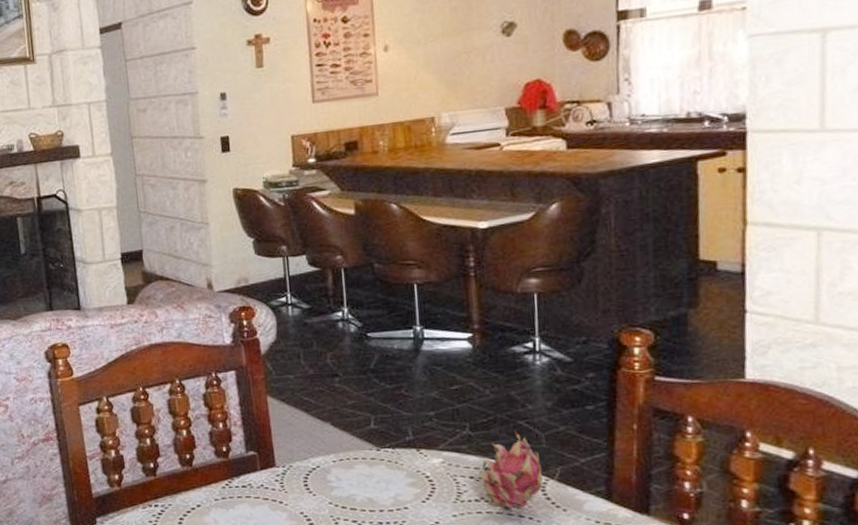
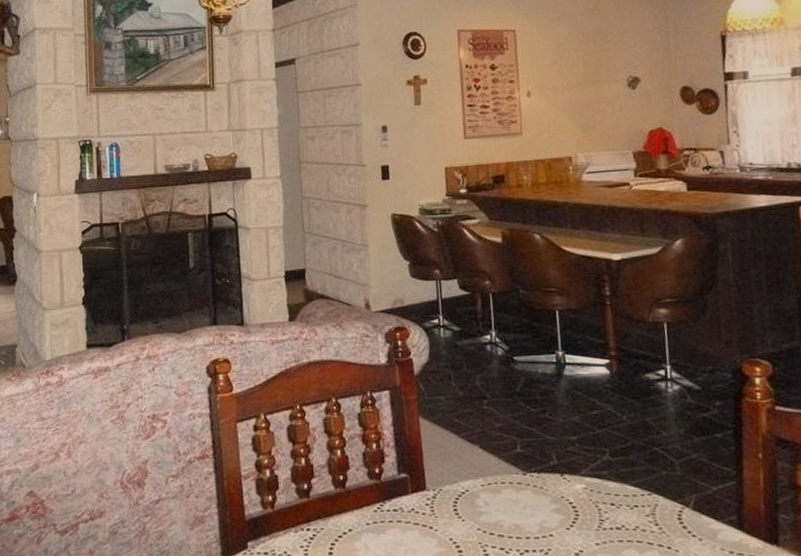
fruit: present [479,430,543,509] -> none [620,457,679,537]

